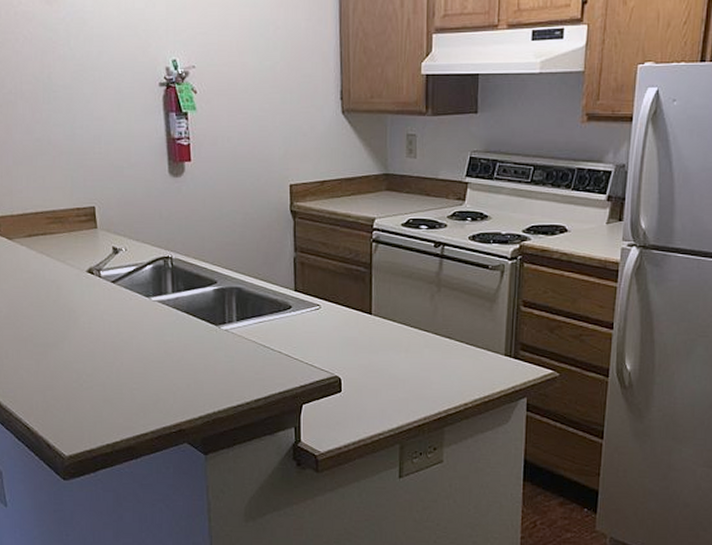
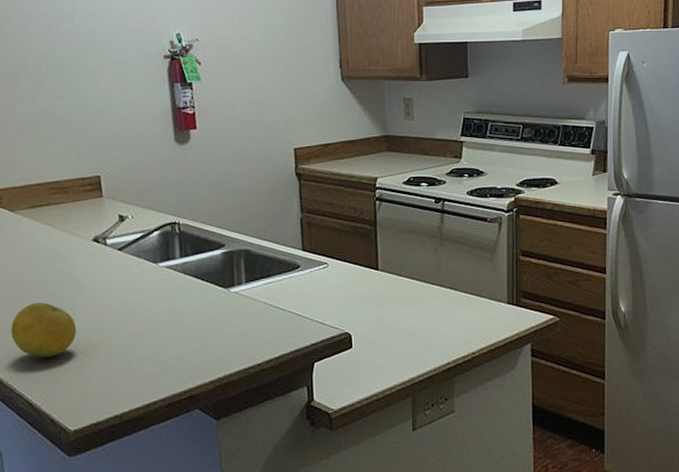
fruit: none [10,331,72,384] -> present [11,303,77,357]

